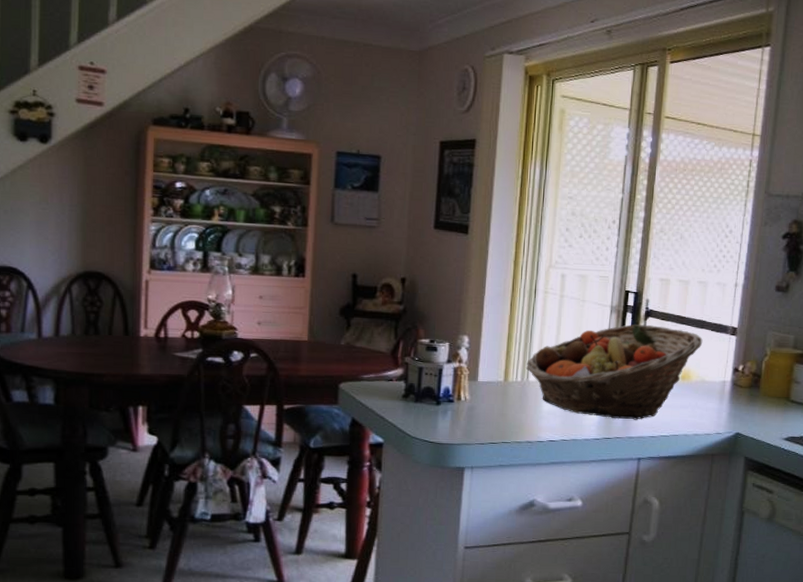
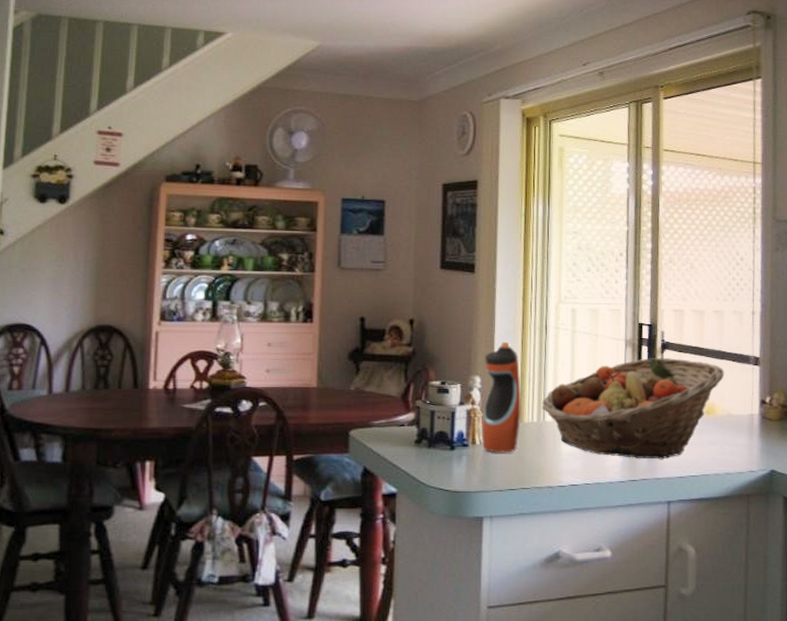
water bottle: none [467,304,508,409] -> present [482,342,521,453]

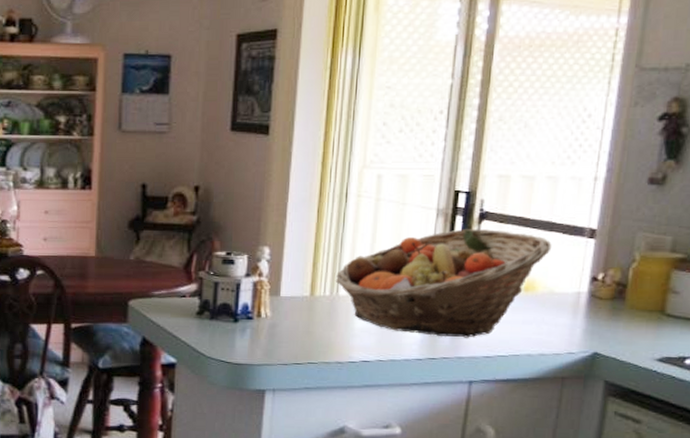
water bottle: present [482,342,521,453] -> none [268,211,314,327]

